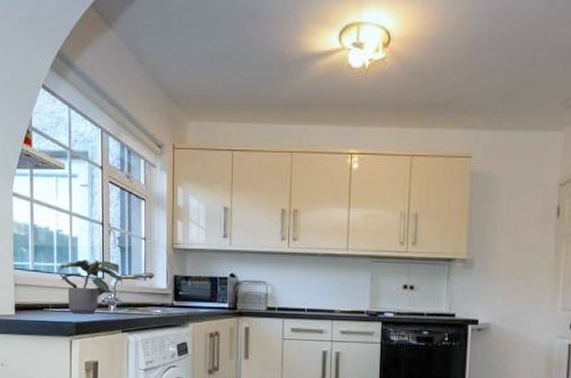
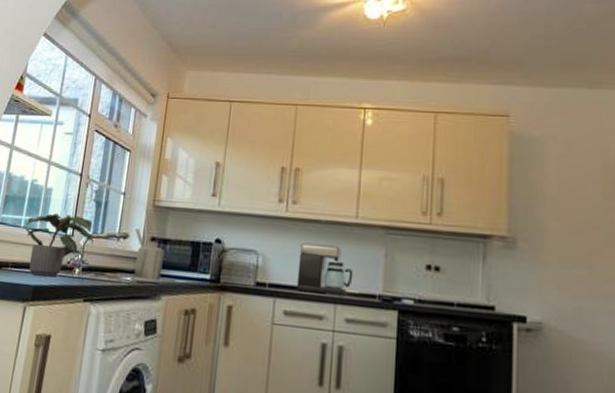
soap dispenser: none [159,268,187,314] -> present [133,228,164,284]
coffee maker: none [300,272,346,314] -> present [296,242,354,296]

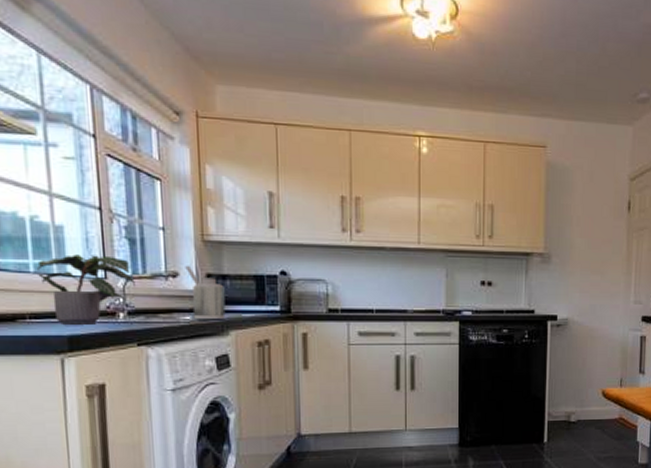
coffee maker: present [296,242,354,296] -> none [367,269,419,314]

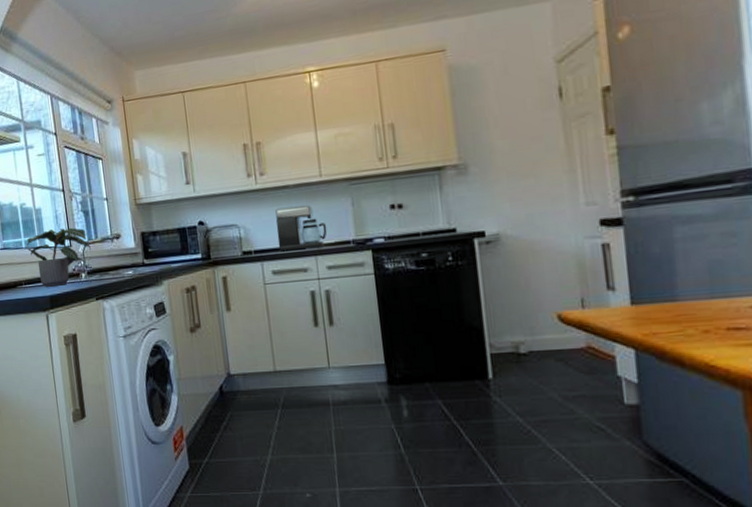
soap dispenser: present [185,265,226,320] -> none [125,227,159,274]
coffee maker: none [367,269,419,314] -> present [275,205,327,252]

